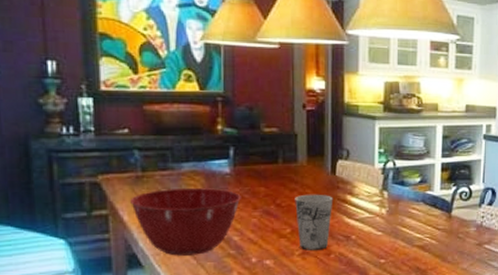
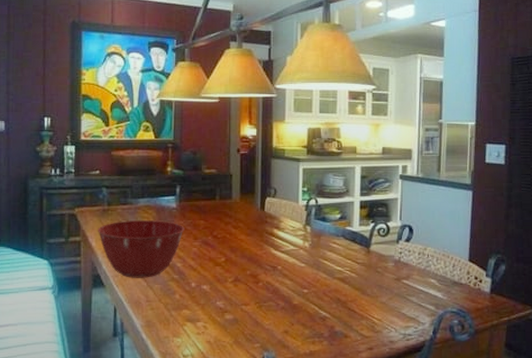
cup: present [295,194,333,250] -> none [229,227,262,278]

